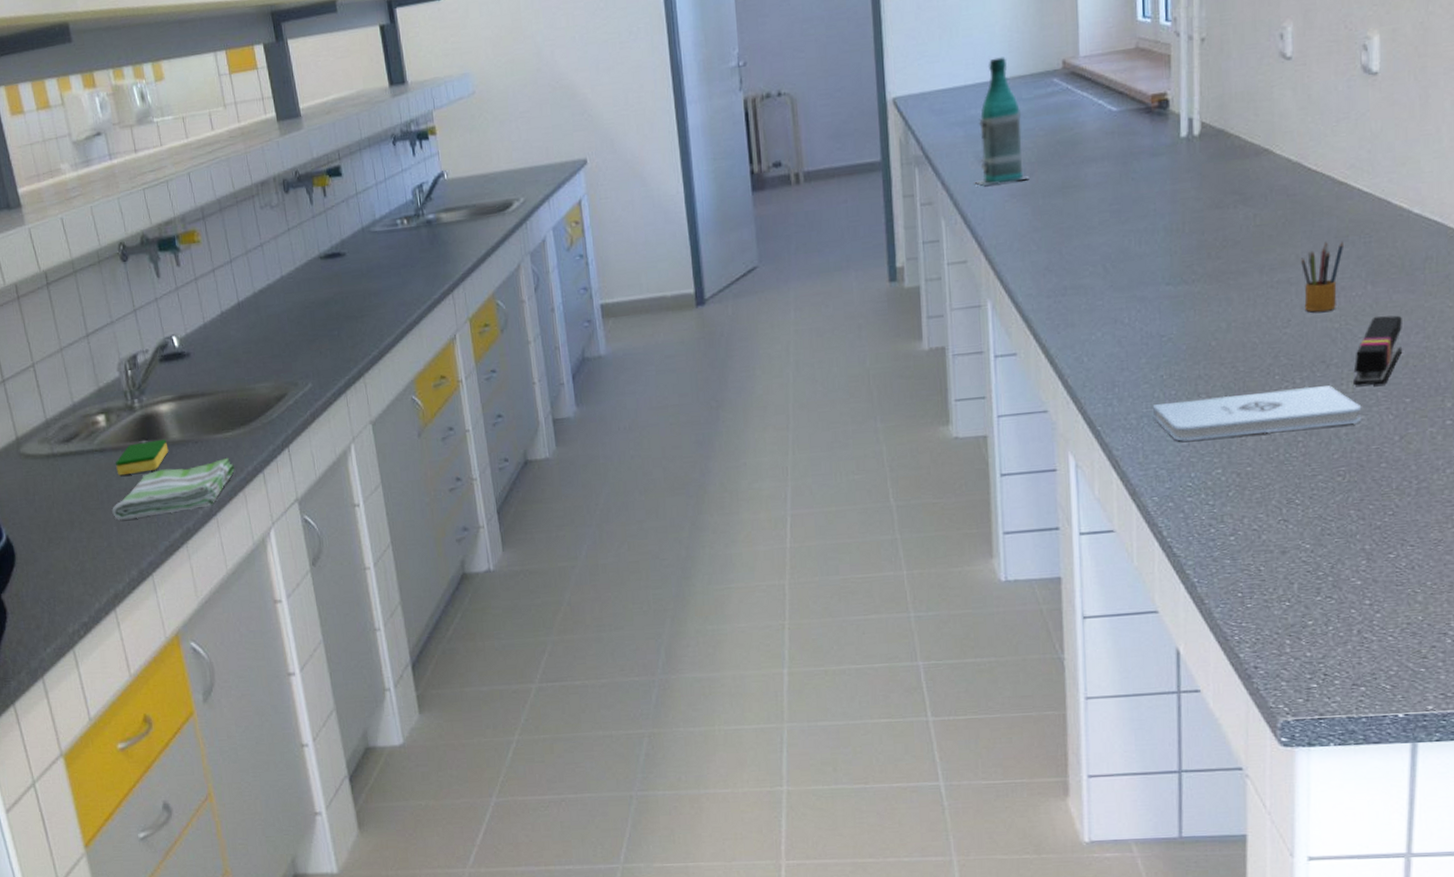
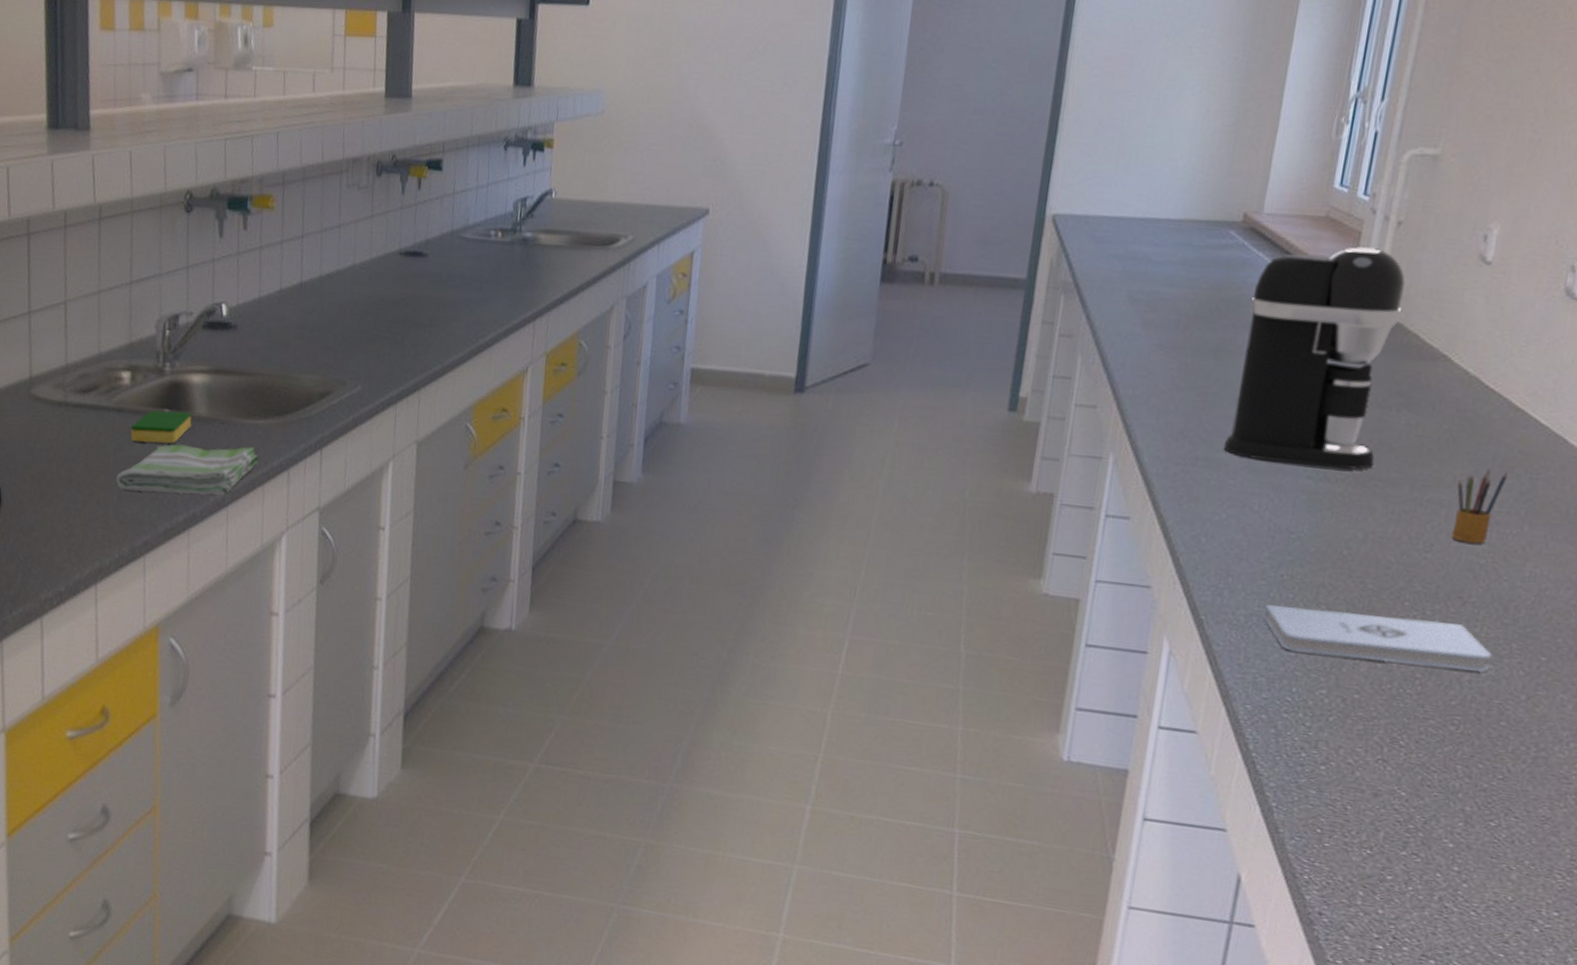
bottle: present [974,57,1030,186] -> none [1122,195,1189,332]
coffee maker: none [1085,66,1223,279] -> present [1223,246,1406,471]
stapler: present [1354,315,1403,386] -> none [1488,560,1555,637]

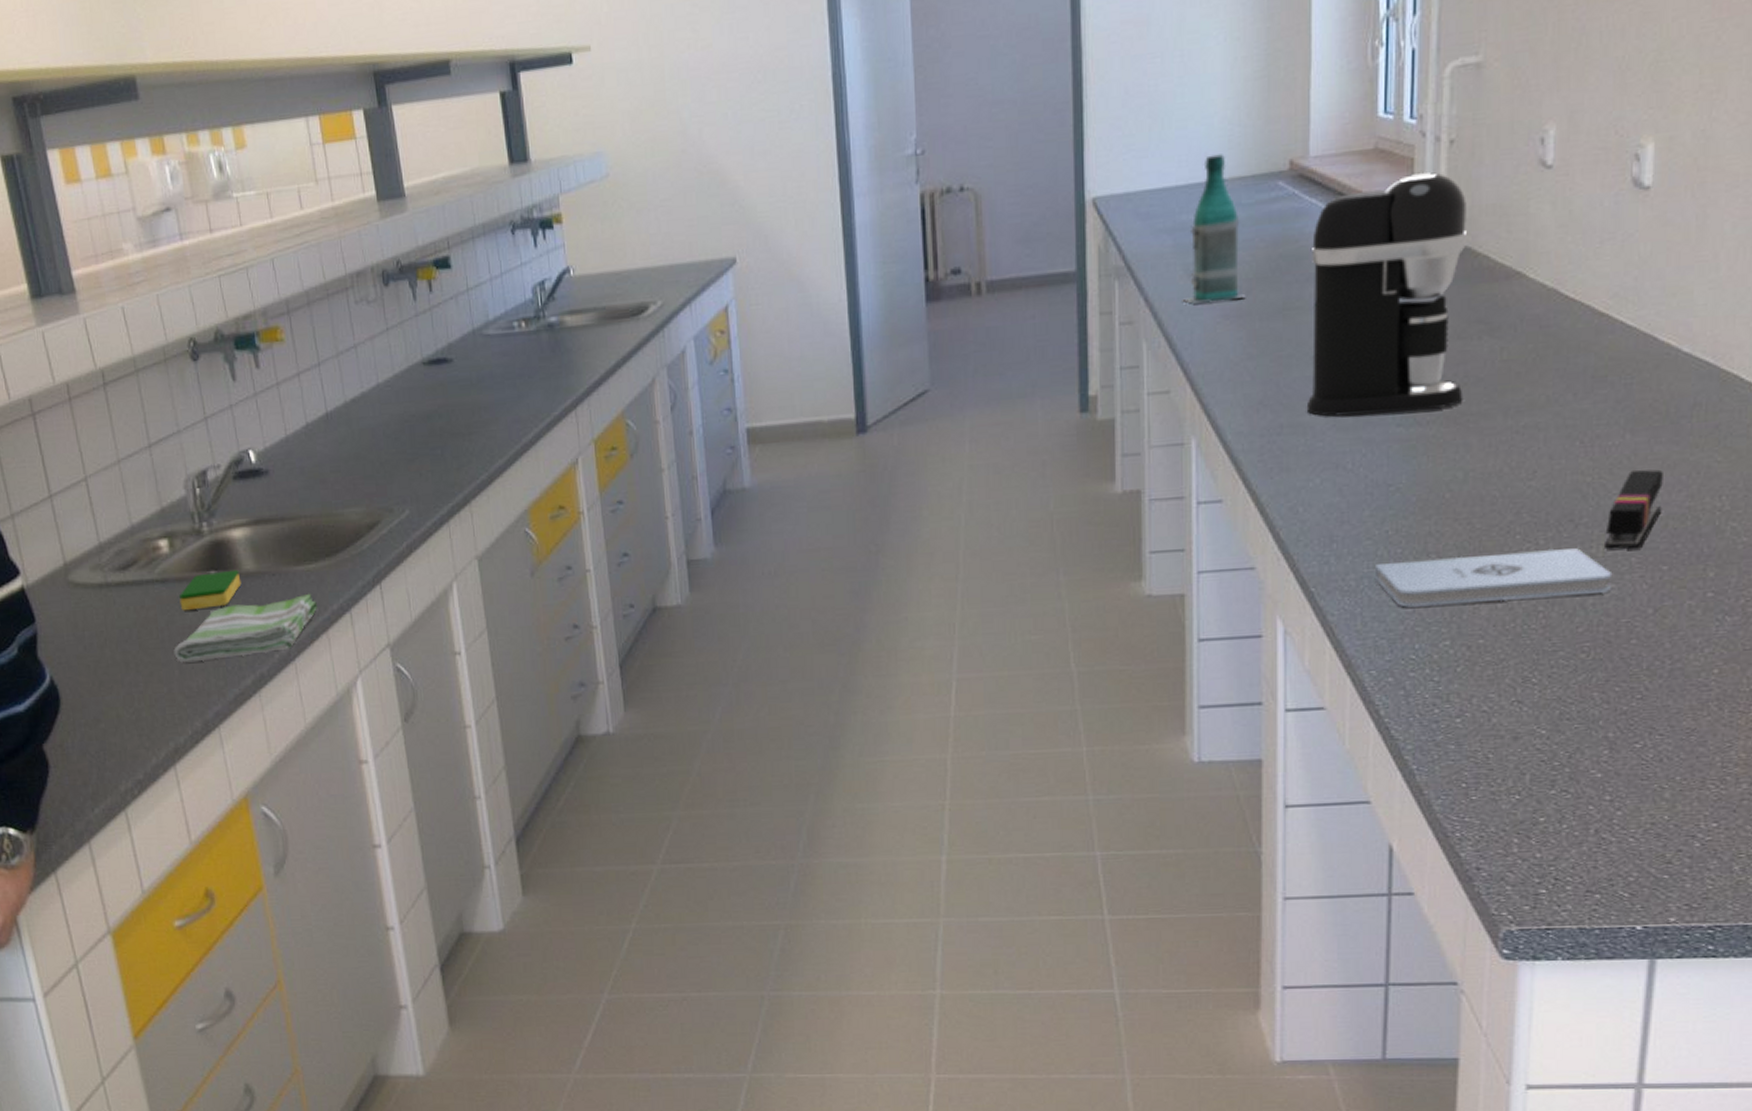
bottle: none [1122,195,1189,332] -> present [1182,154,1246,304]
pencil box: present [1451,468,1508,544] -> none [1552,381,1601,463]
stapler: none [1488,560,1555,637] -> present [1605,469,1663,550]

